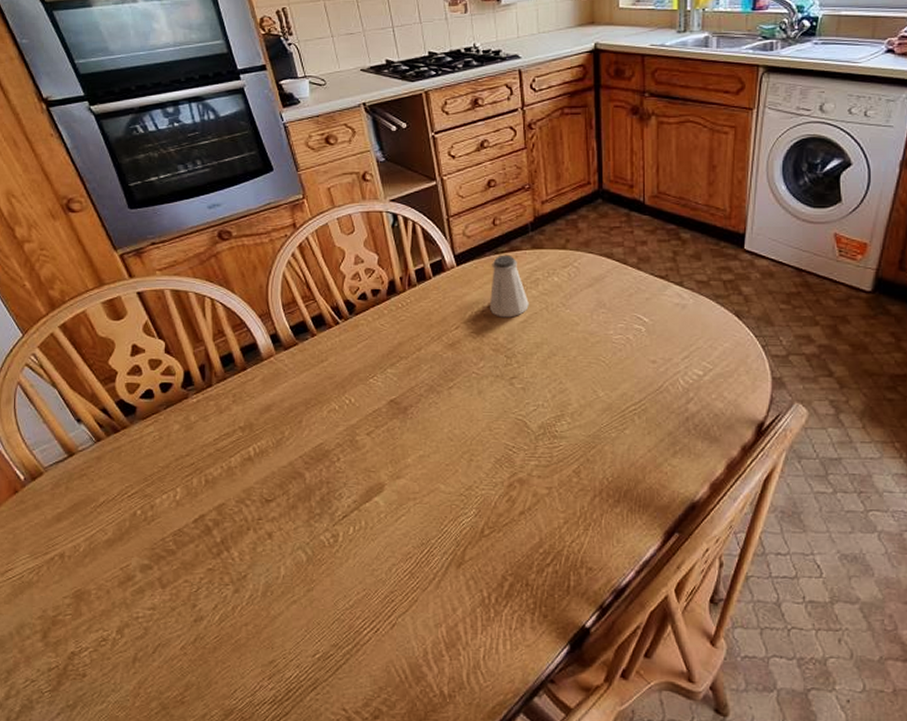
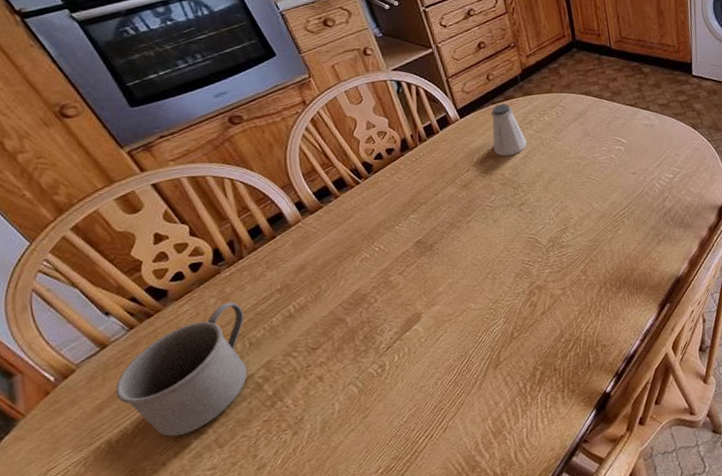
mug: none [75,431,205,566] -> present [115,302,247,437]

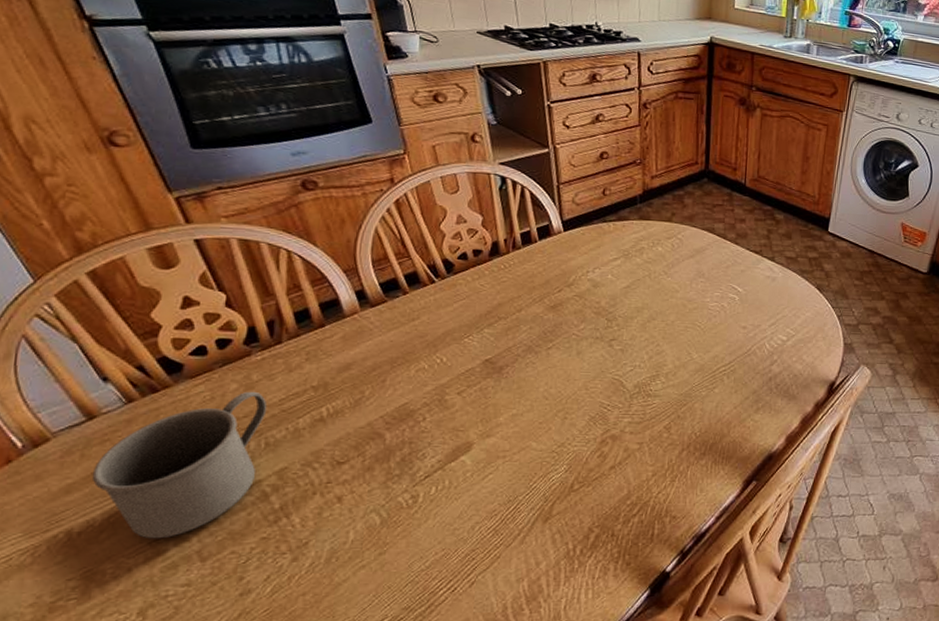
saltshaker: present [490,103,527,157] -> none [593,223,633,283]

